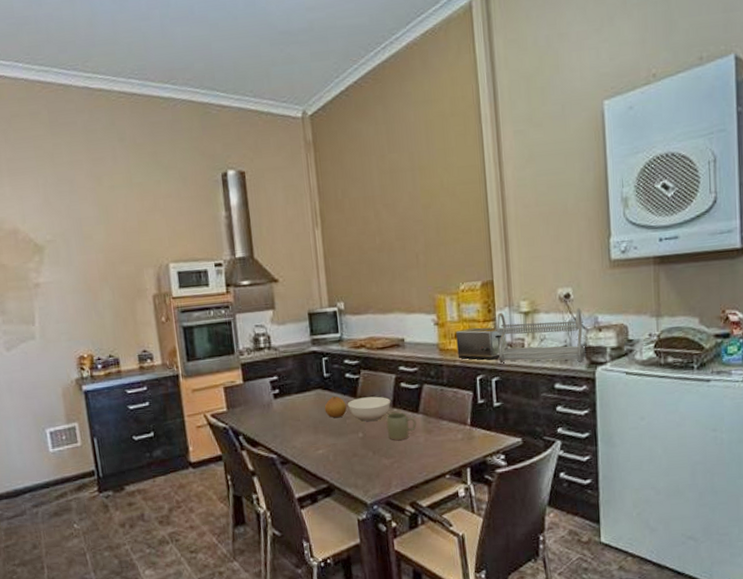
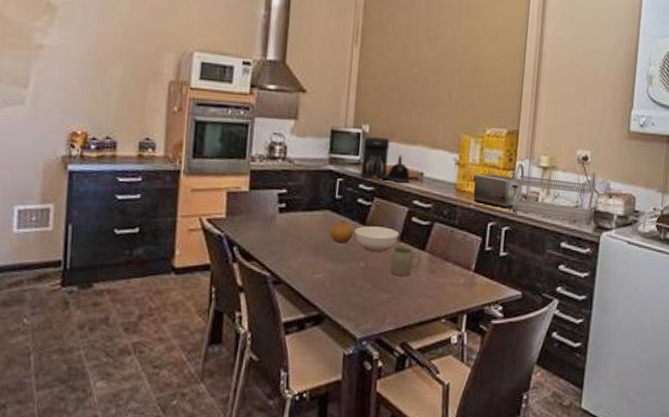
coffee maker: none [340,311,371,355] -> present [360,136,390,180]
kettle: none [370,325,392,353] -> present [387,155,410,184]

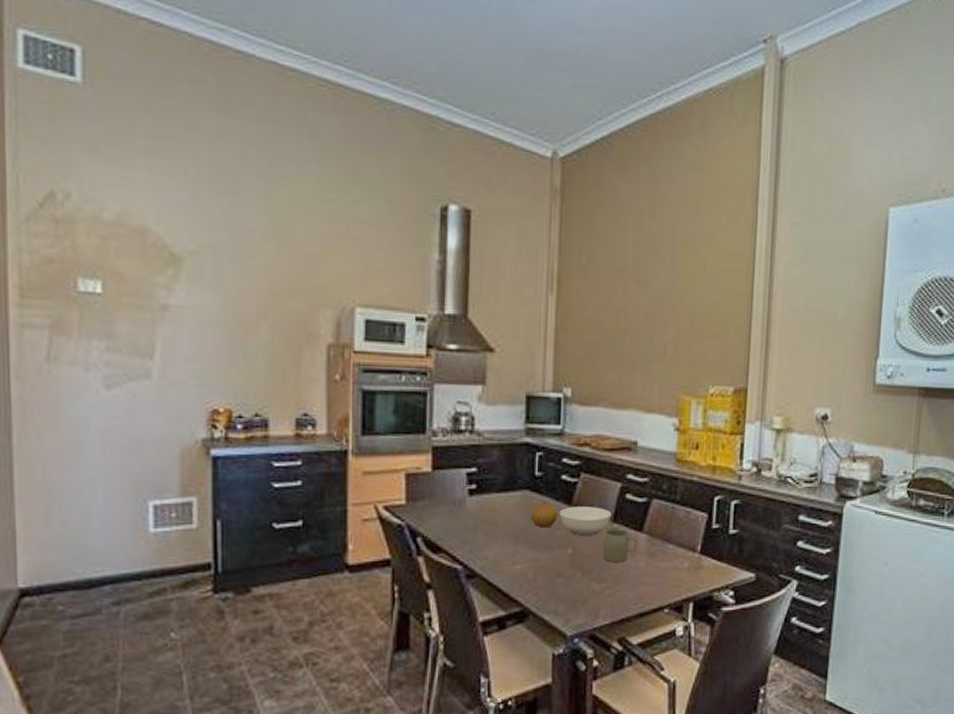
coffee maker: present [360,136,390,180] -> none [562,401,597,453]
kettle: present [387,155,410,184] -> none [595,422,622,456]
toaster: present [473,173,523,209] -> none [696,439,753,479]
dish rack: present [511,163,596,226] -> none [740,425,838,495]

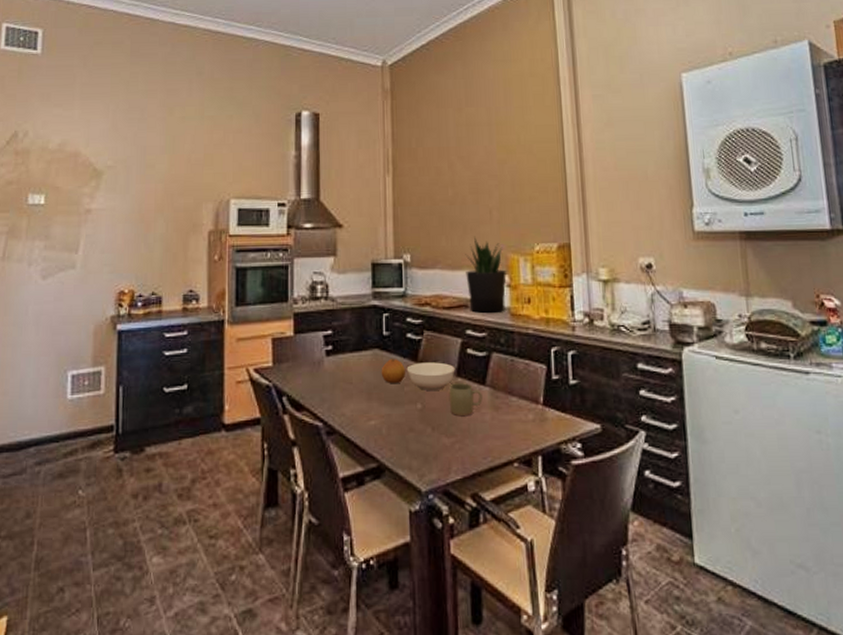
planter: none [632,373,676,457] -> present [465,236,507,313]

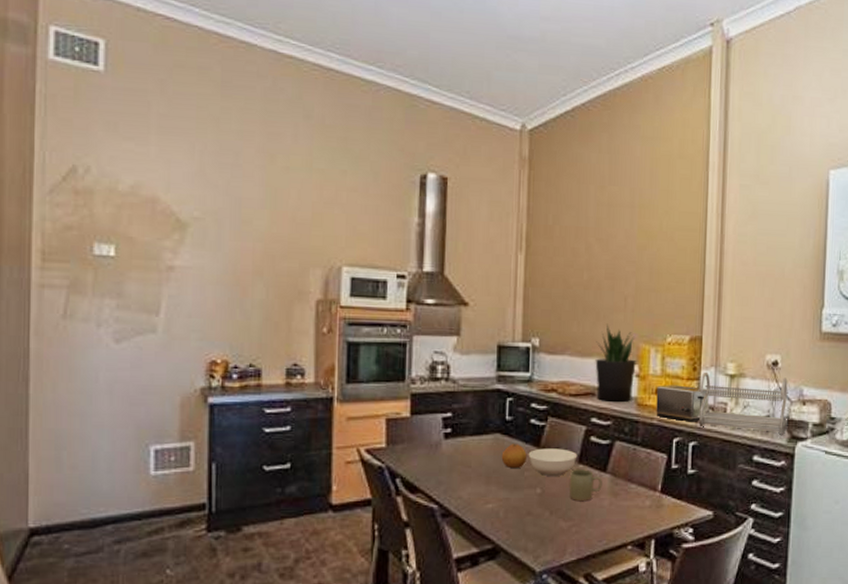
toaster: none [529,293,584,331] -> present [656,385,709,422]
dish rack: none [571,278,670,342] -> present [697,372,788,436]

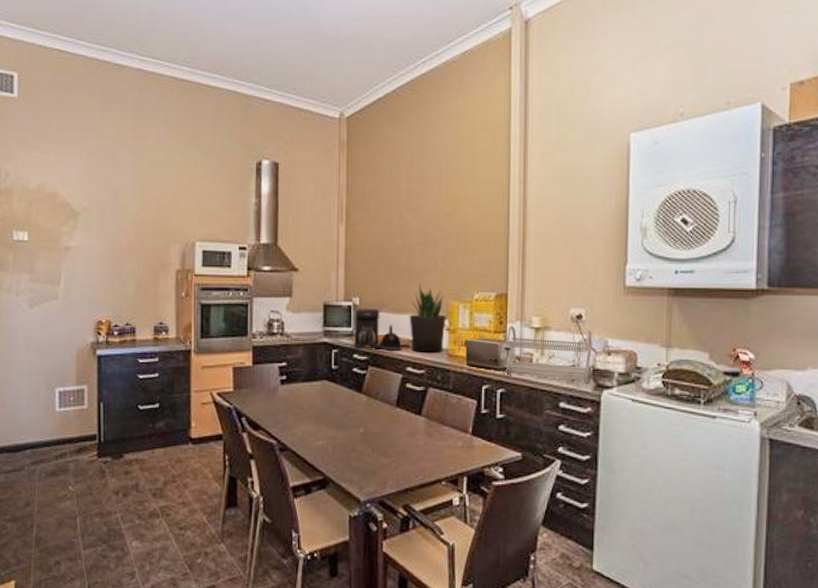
fruit: present [501,443,527,469] -> none [329,388,350,411]
bowl: present [528,448,578,477] -> none [351,393,395,419]
coffee maker: none [531,350,563,399] -> present [353,308,381,350]
kettle: none [561,369,586,401] -> present [380,324,402,352]
mug: present [569,469,602,501] -> none [388,412,418,440]

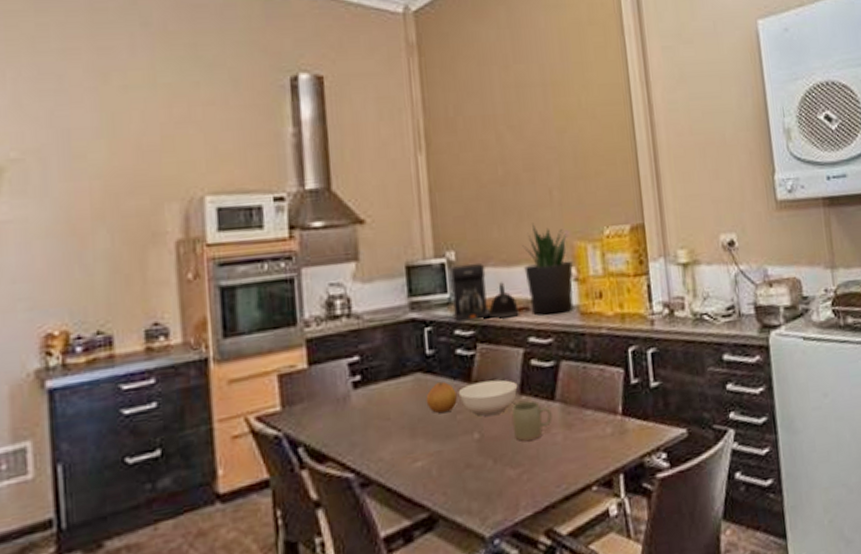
fruit: none [329,388,350,411] -> present [426,381,457,414]
bowl: none [351,393,395,419] -> present [458,379,518,417]
mug: none [388,412,418,440] -> present [511,400,552,441]
toaster: present [465,337,515,371] -> none [600,283,664,326]
dish rack: present [504,325,593,385] -> none [648,258,756,330]

